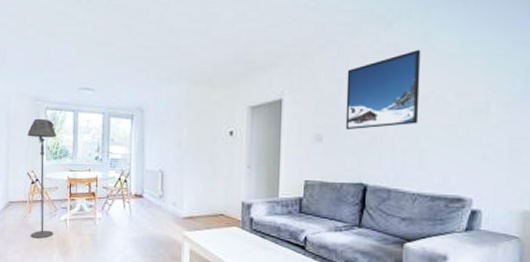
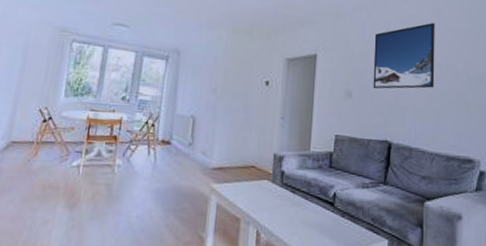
floor lamp: present [28,118,57,239] -> none [32,50,82,187]

